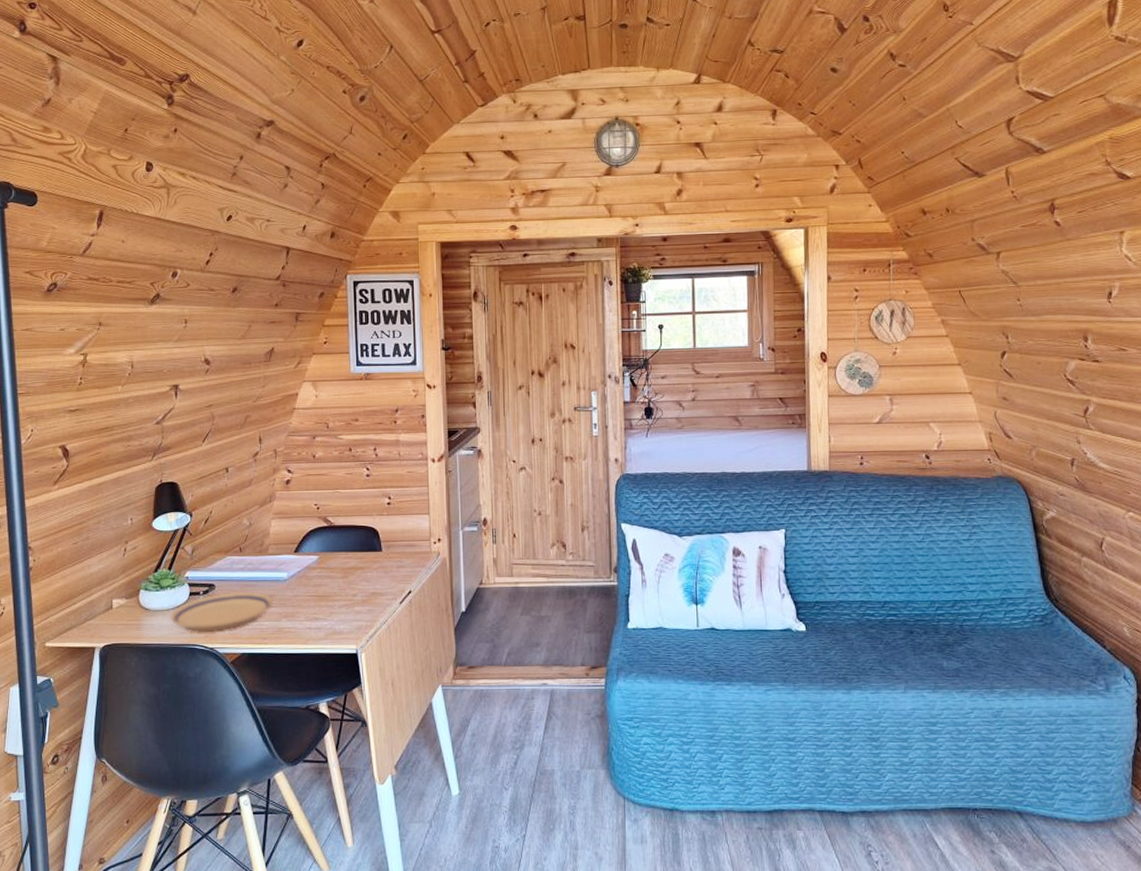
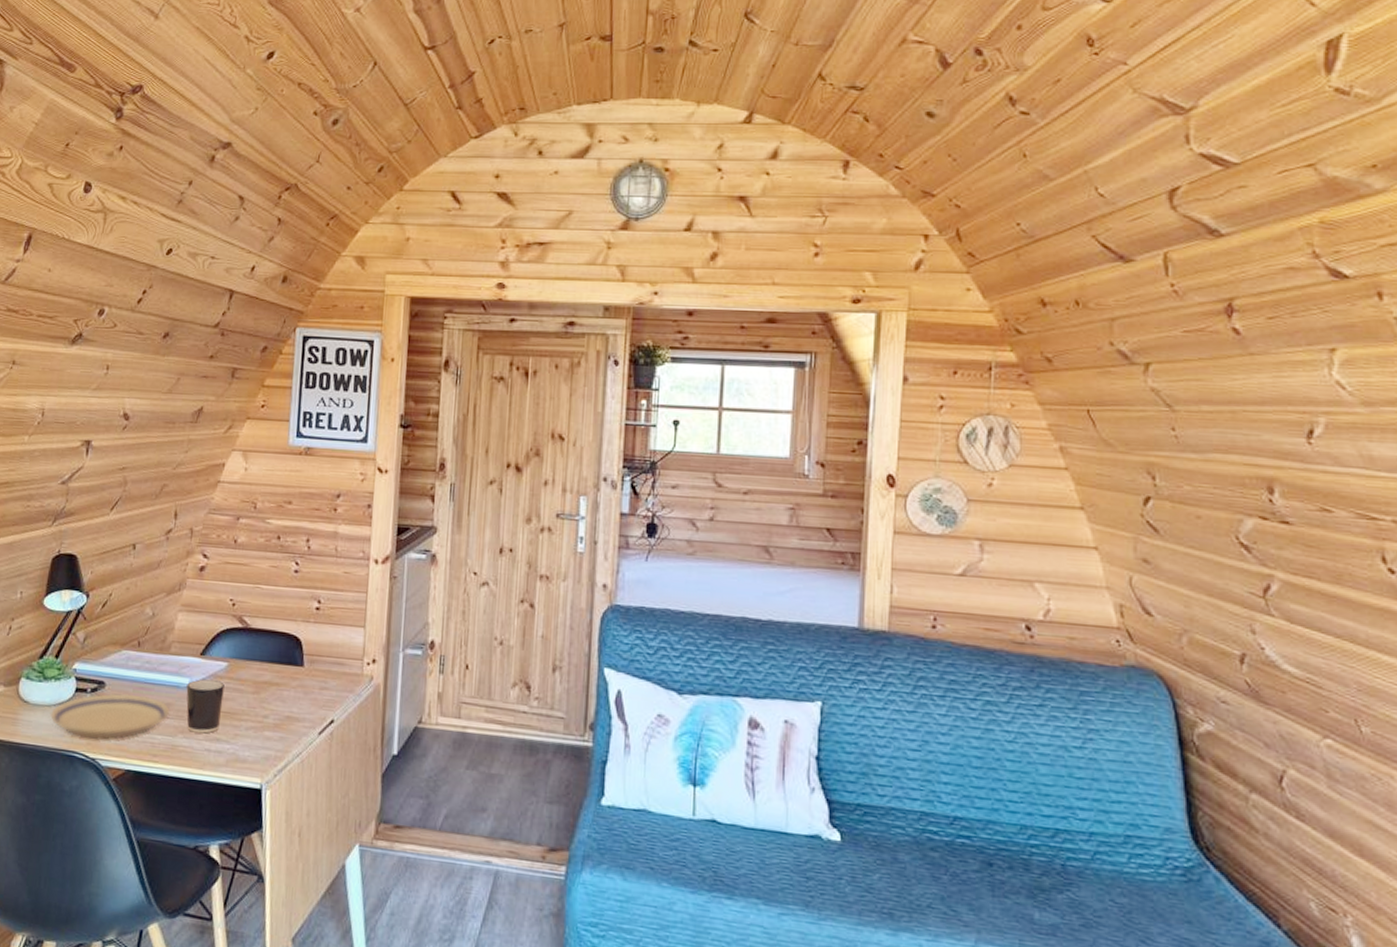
mug: none [285,571,318,616] -> present [186,679,225,734]

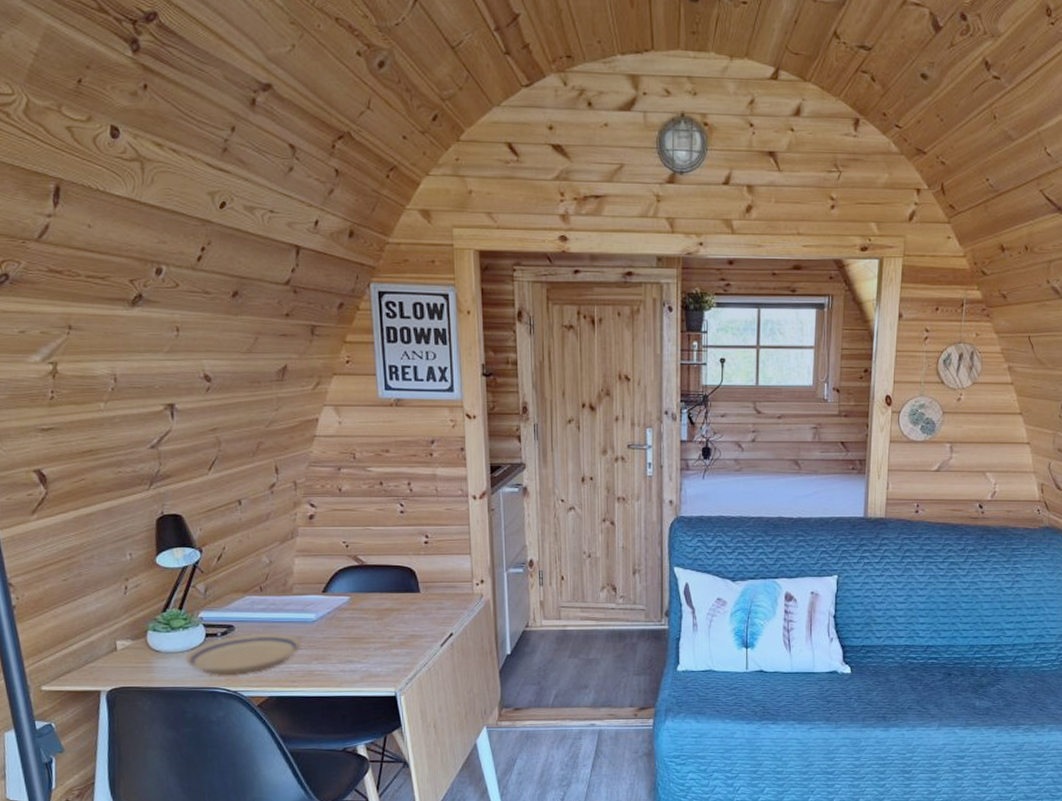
mug: present [186,679,225,734] -> none [314,613,351,658]

